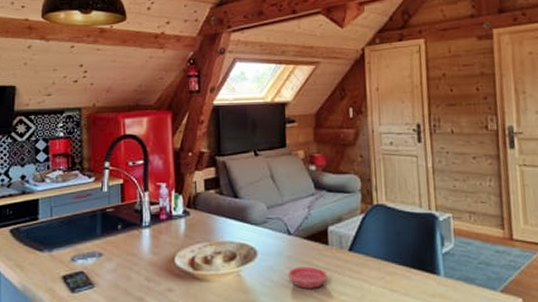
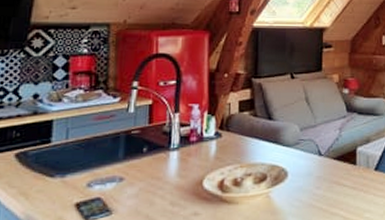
saucer: present [288,266,327,289] -> none [317,186,353,208]

